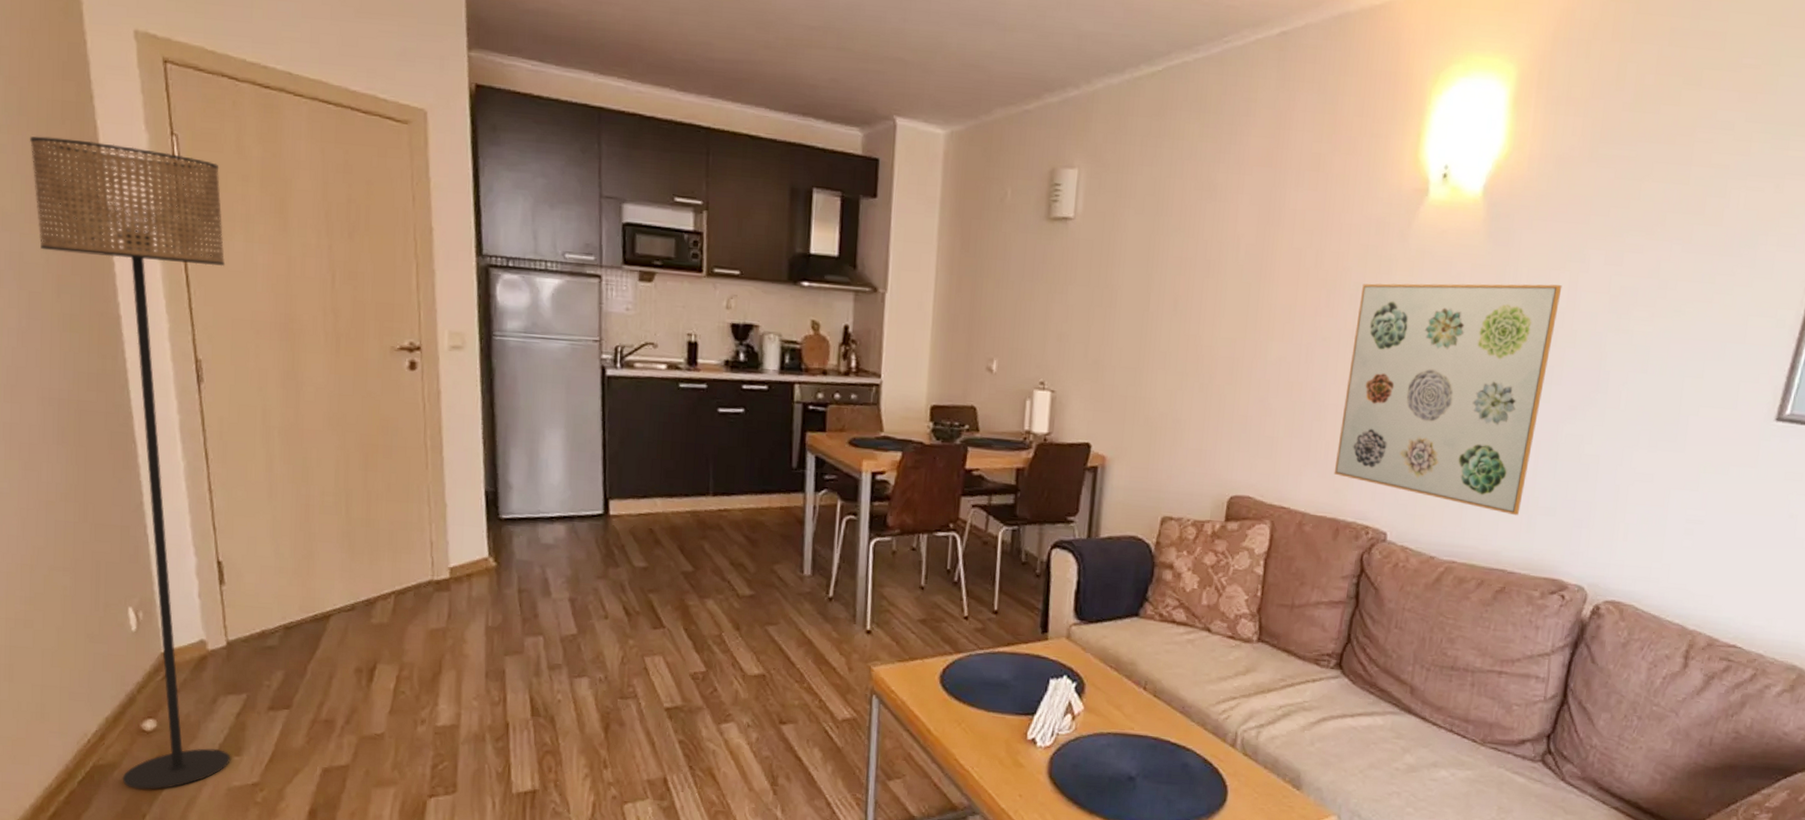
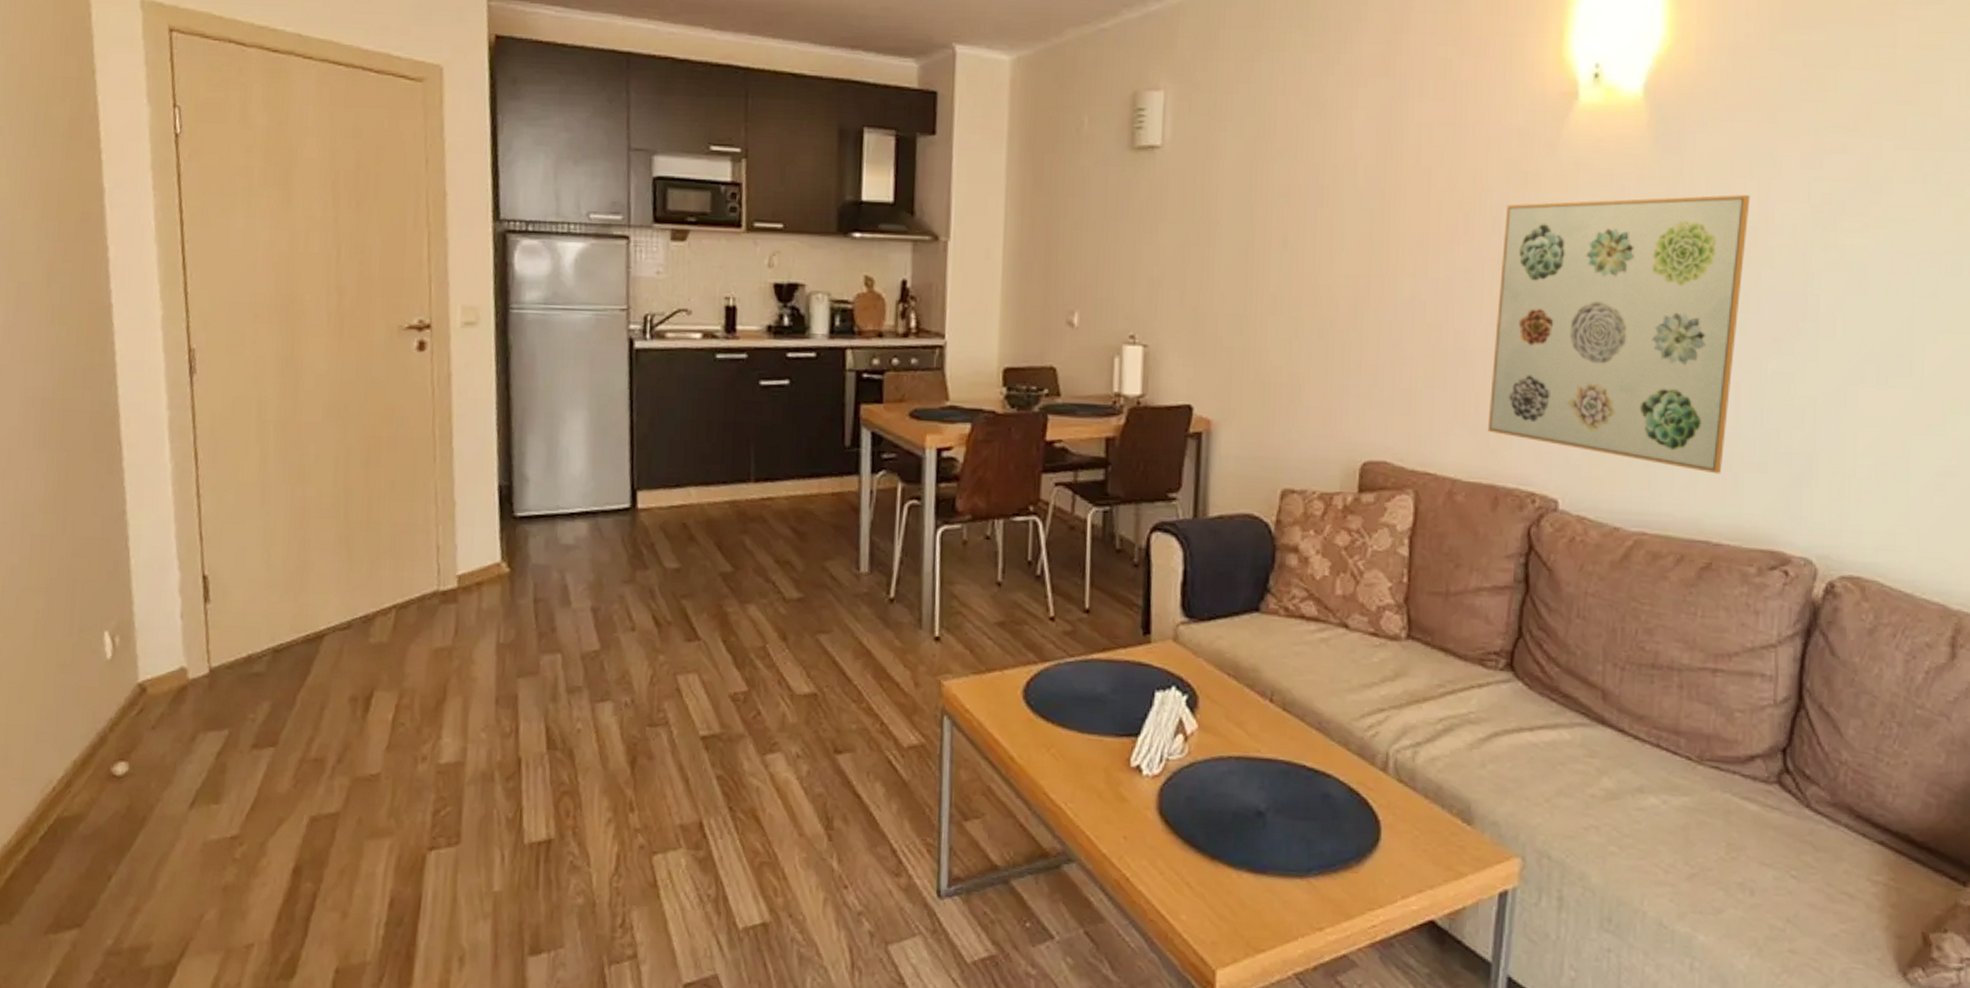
floor lamp: present [30,136,231,790] -> none [28,116,225,846]

